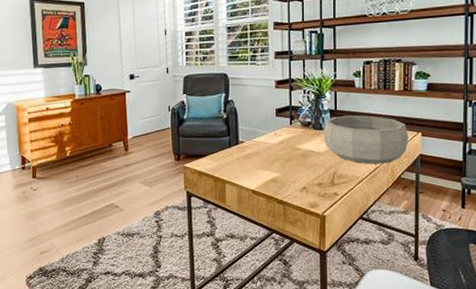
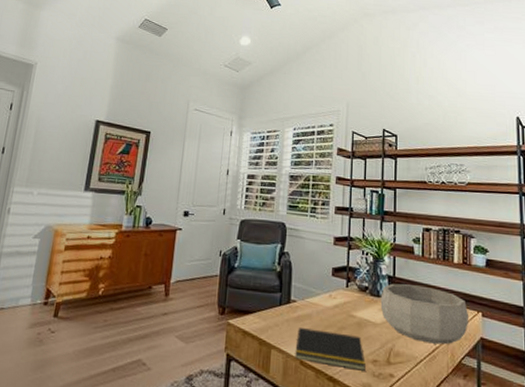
notepad: none [247,163,312,193] -> present [295,328,366,371]

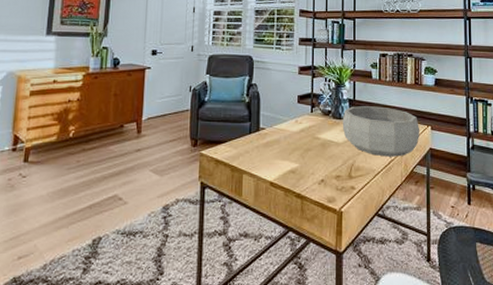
notepad: present [295,328,366,371] -> none [265,153,330,186]

